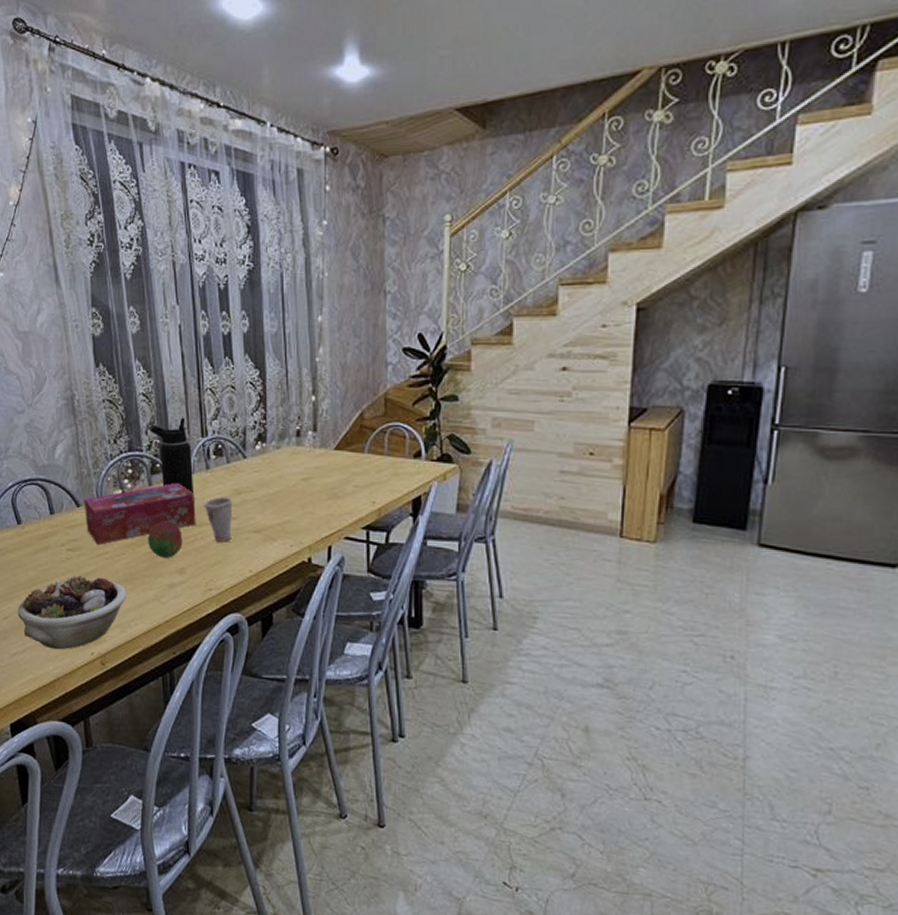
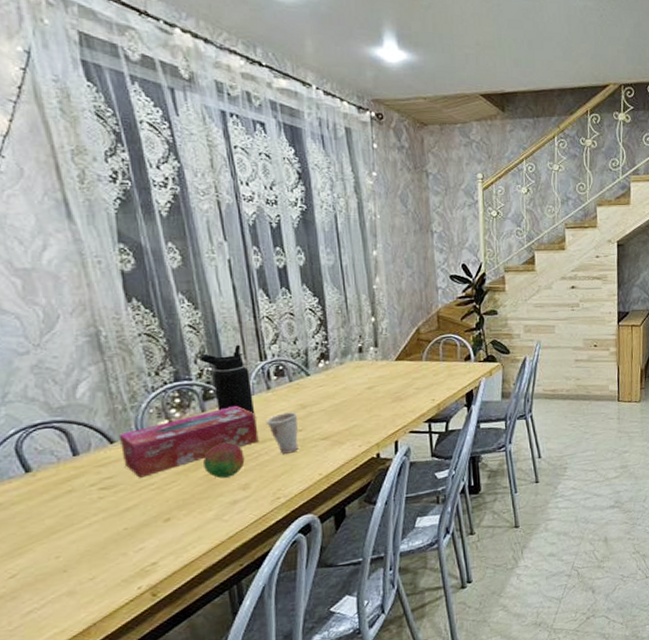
succulent planter: present [17,575,127,650] -> none [30,509,180,596]

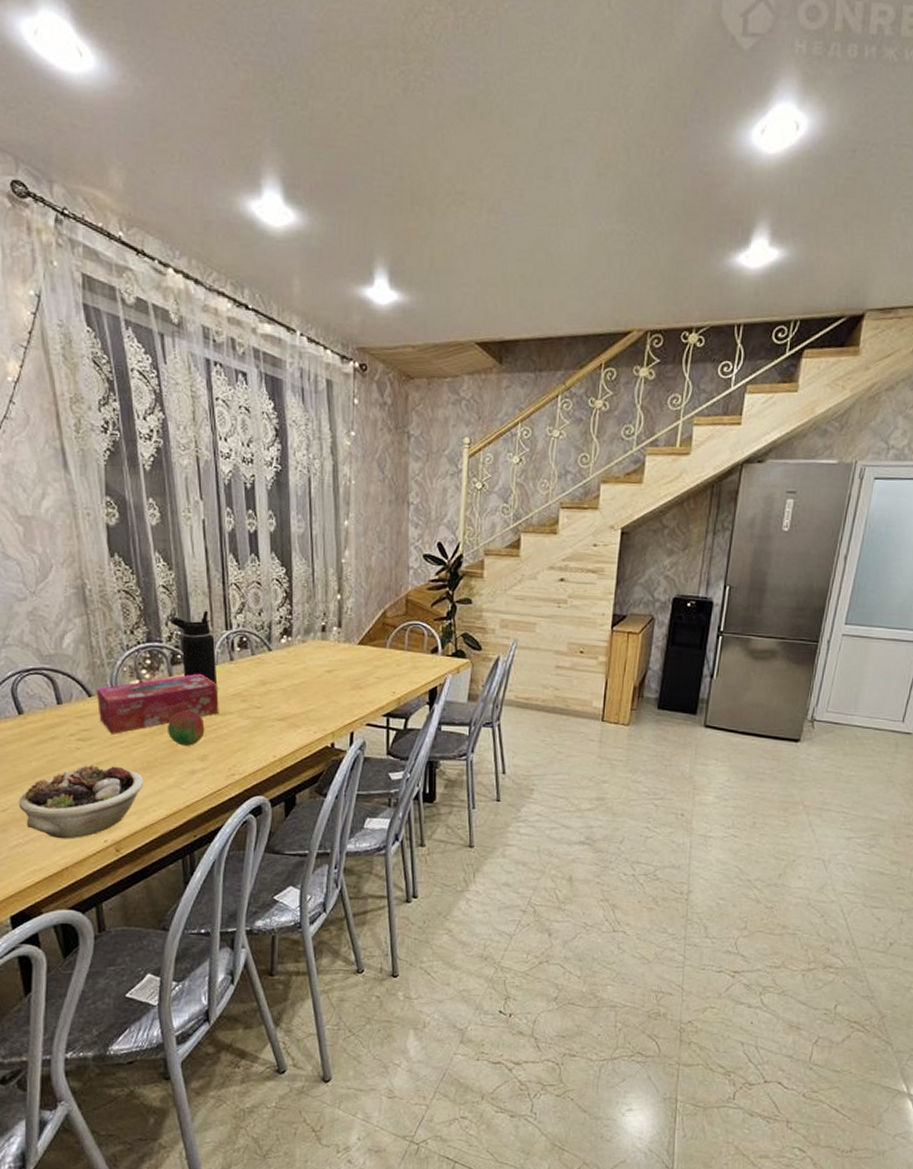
succulent planter: none [30,509,180,596] -> present [18,765,144,839]
cup: present [265,412,299,454] -> none [226,687,258,730]

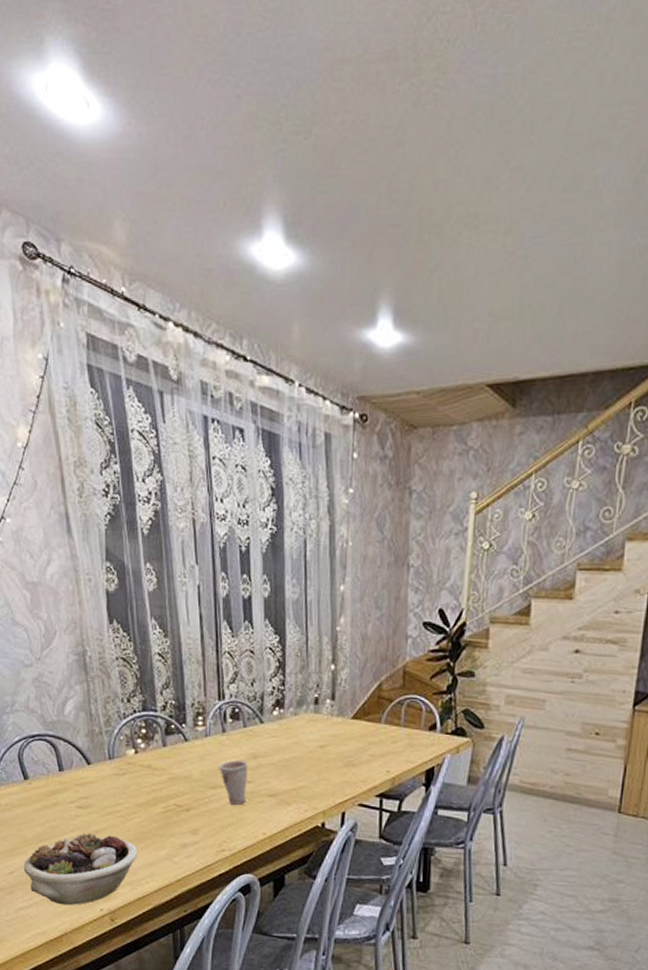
tissue box: present [96,673,219,734] -> none [94,744,211,803]
fruit: present [168,710,205,746] -> none [161,782,197,819]
water bottle: present [170,610,218,685] -> none [165,679,210,757]
cup: none [226,687,258,730] -> present [218,760,249,805]

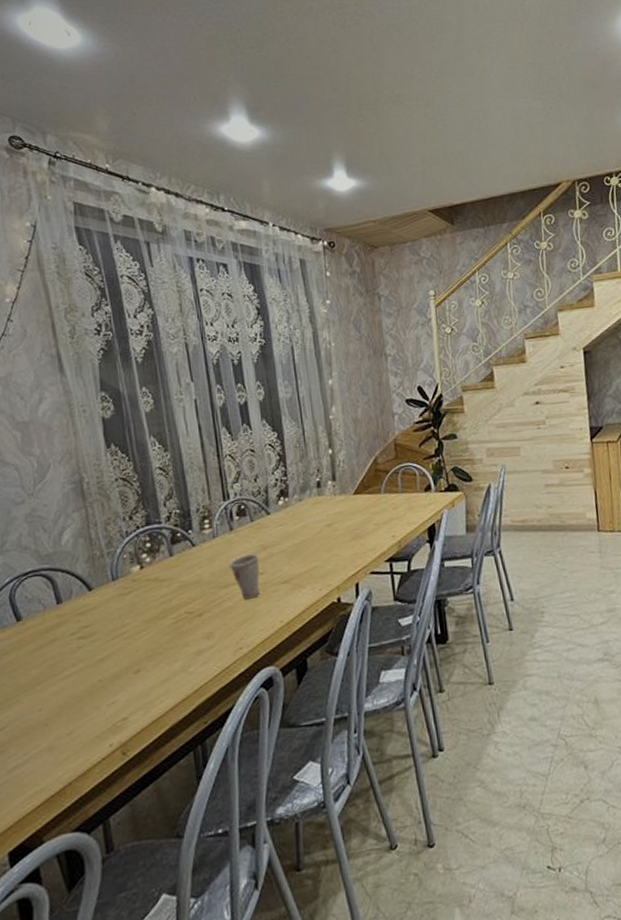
succulent planter: present [23,833,138,906] -> none [17,659,149,752]

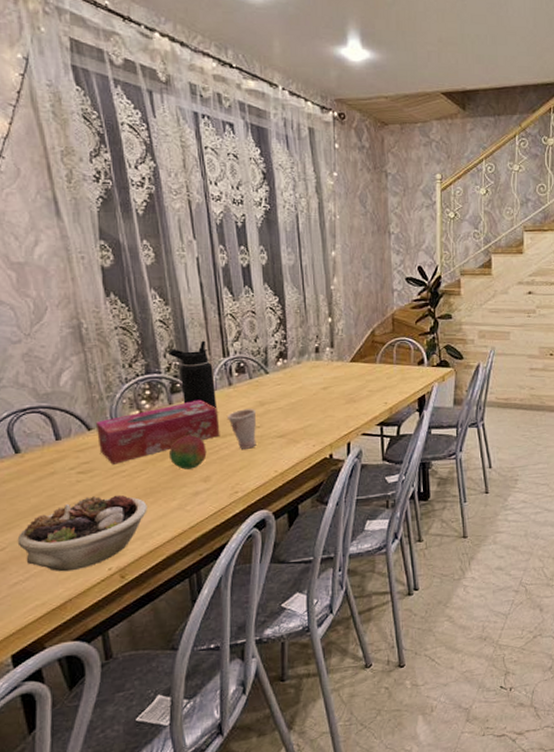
succulent planter: none [17,659,149,752] -> present [17,495,147,572]
tissue box: none [96,548,222,626] -> present [95,399,220,464]
water bottle: none [168,484,219,557] -> present [168,340,218,409]
fruit: none [171,587,209,627] -> present [169,435,207,469]

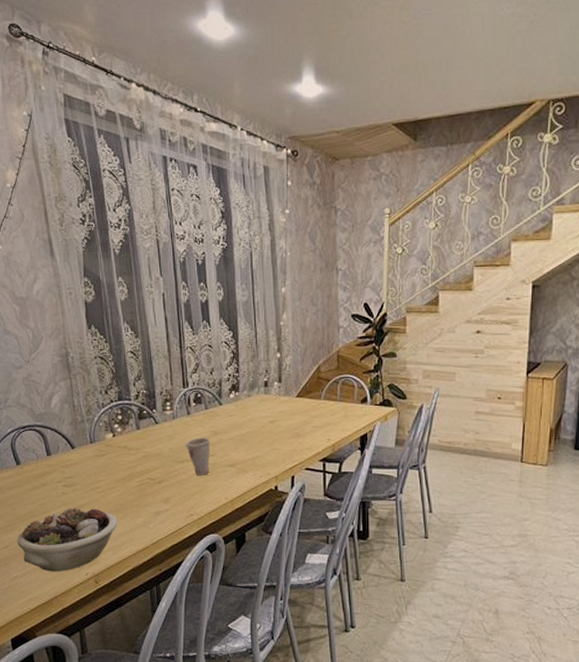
tissue box: present [95,399,220,464] -> none [78,426,179,481]
water bottle: present [168,340,218,409] -> none [137,371,177,436]
fruit: present [169,435,207,469] -> none [136,459,167,490]

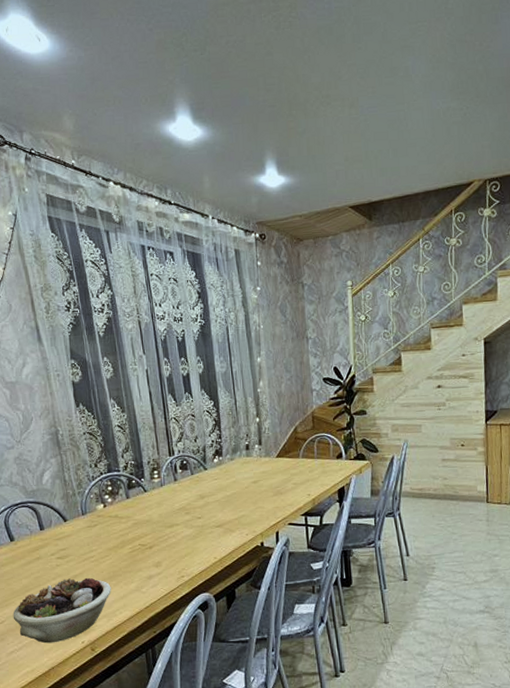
cup: present [185,437,211,475] -> none [173,501,198,538]

